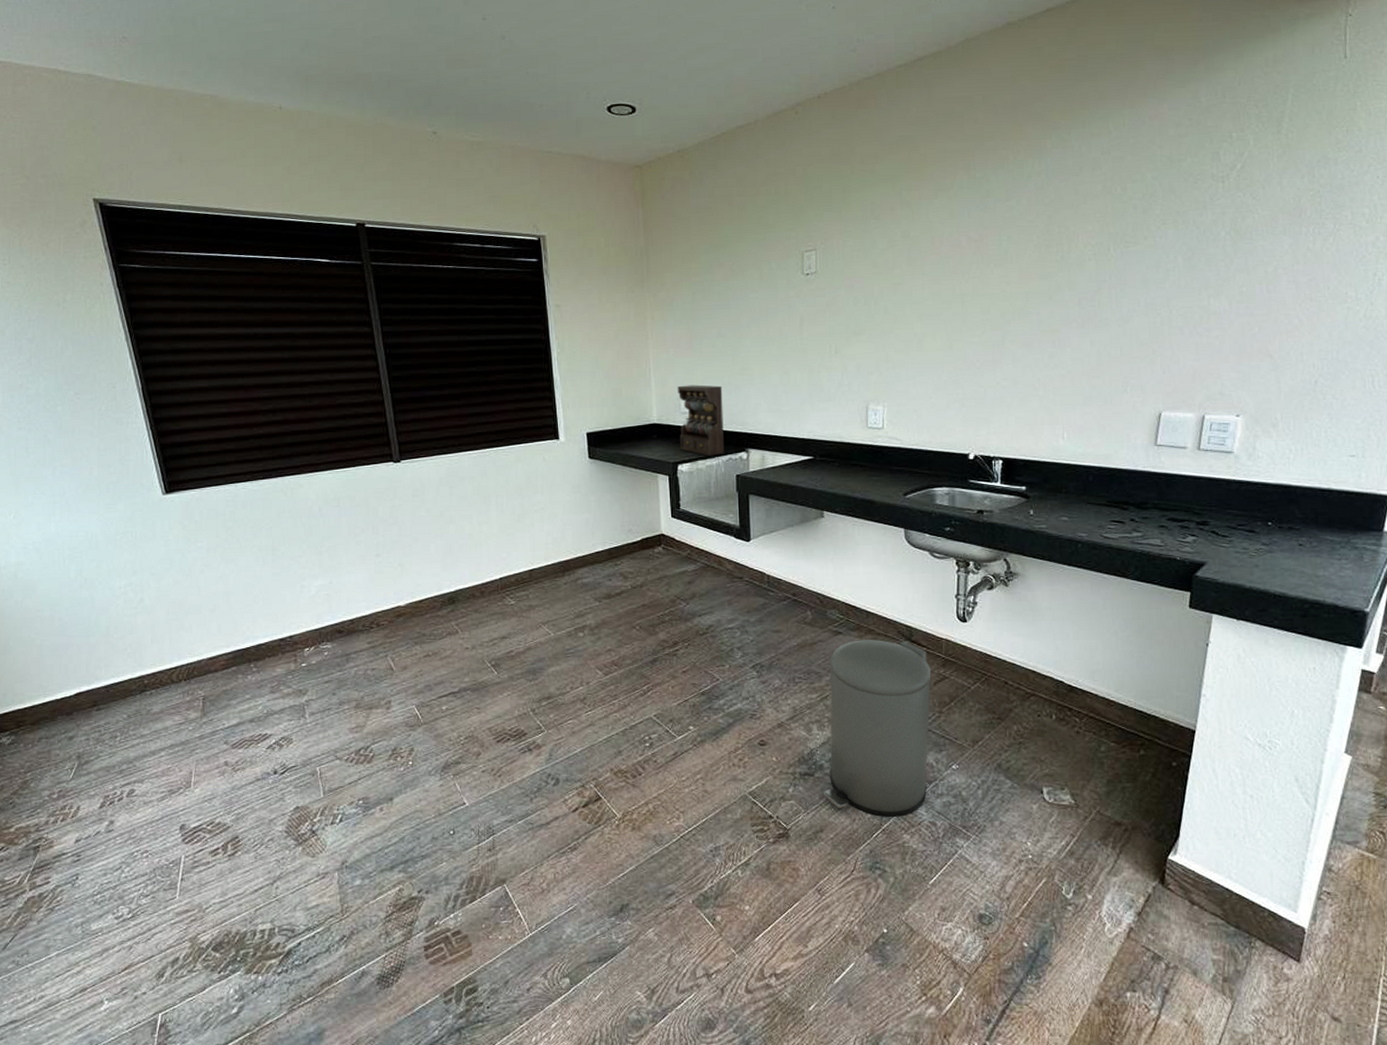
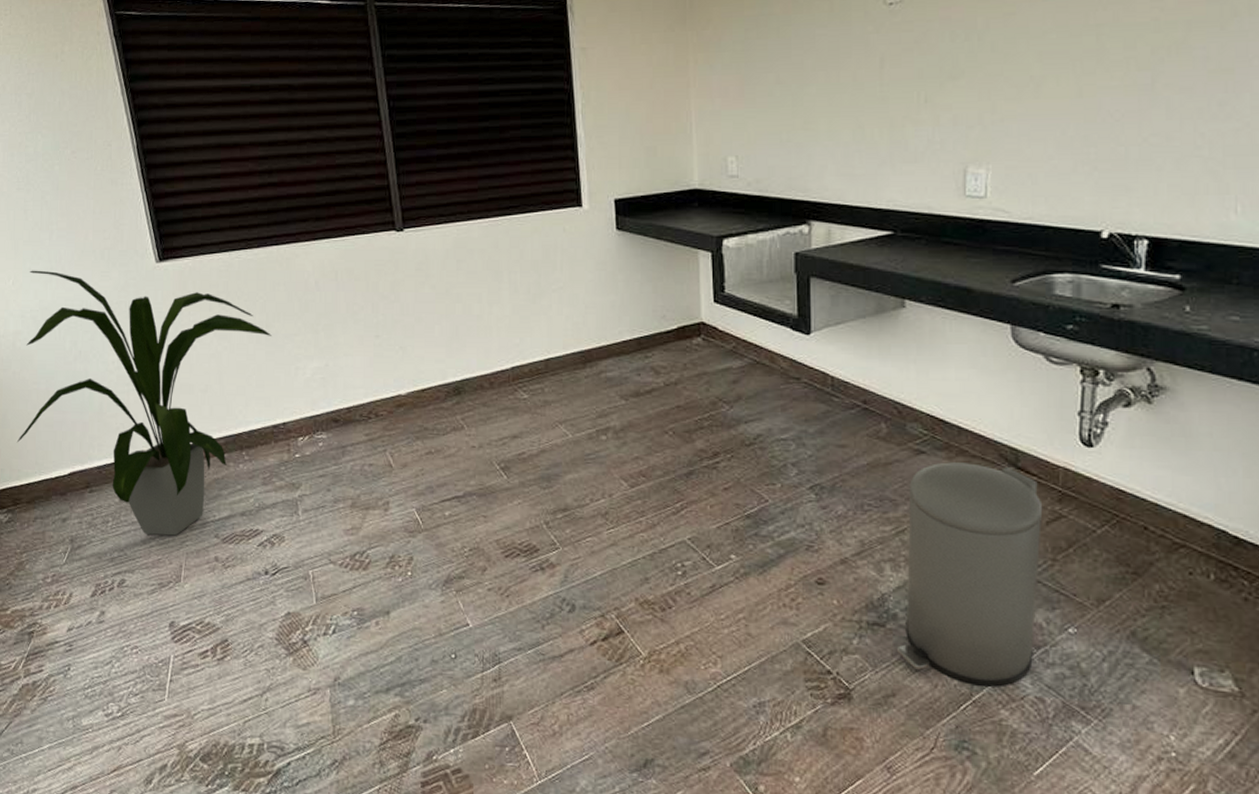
house plant: none [19,504,277,746] -> present [16,270,271,536]
spice rack: present [677,385,724,456] -> none [724,142,780,229]

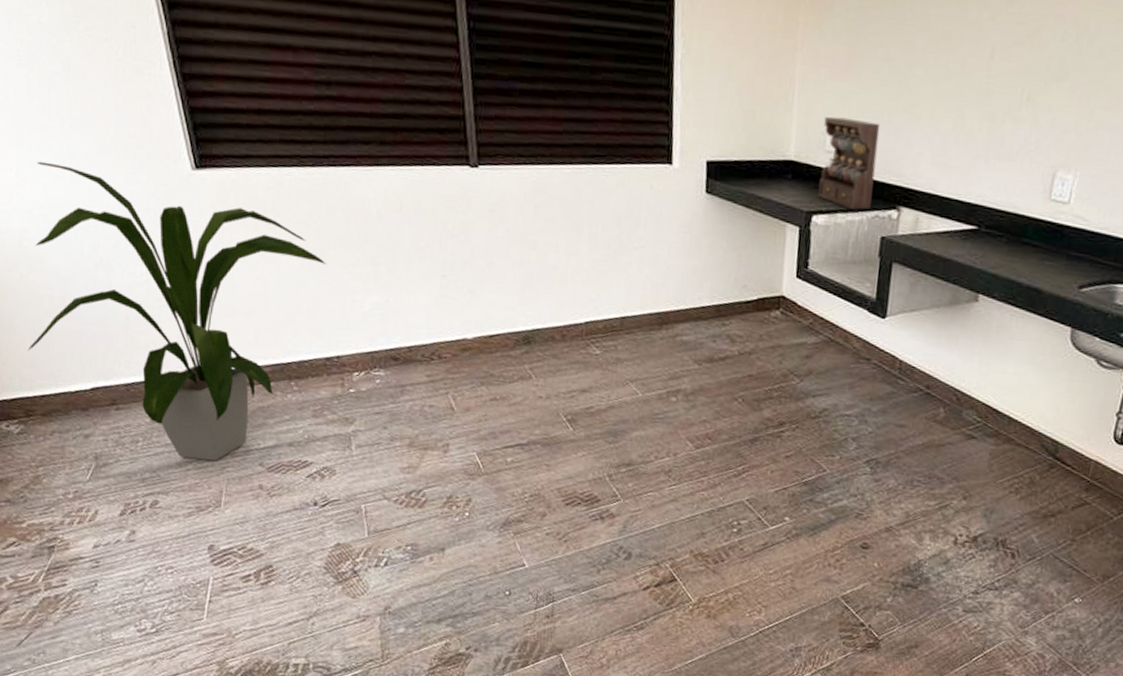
spice rack: none [724,142,780,229] -> present [817,116,881,210]
pedal bin: present [896,462,1043,687] -> none [924,448,1072,644]

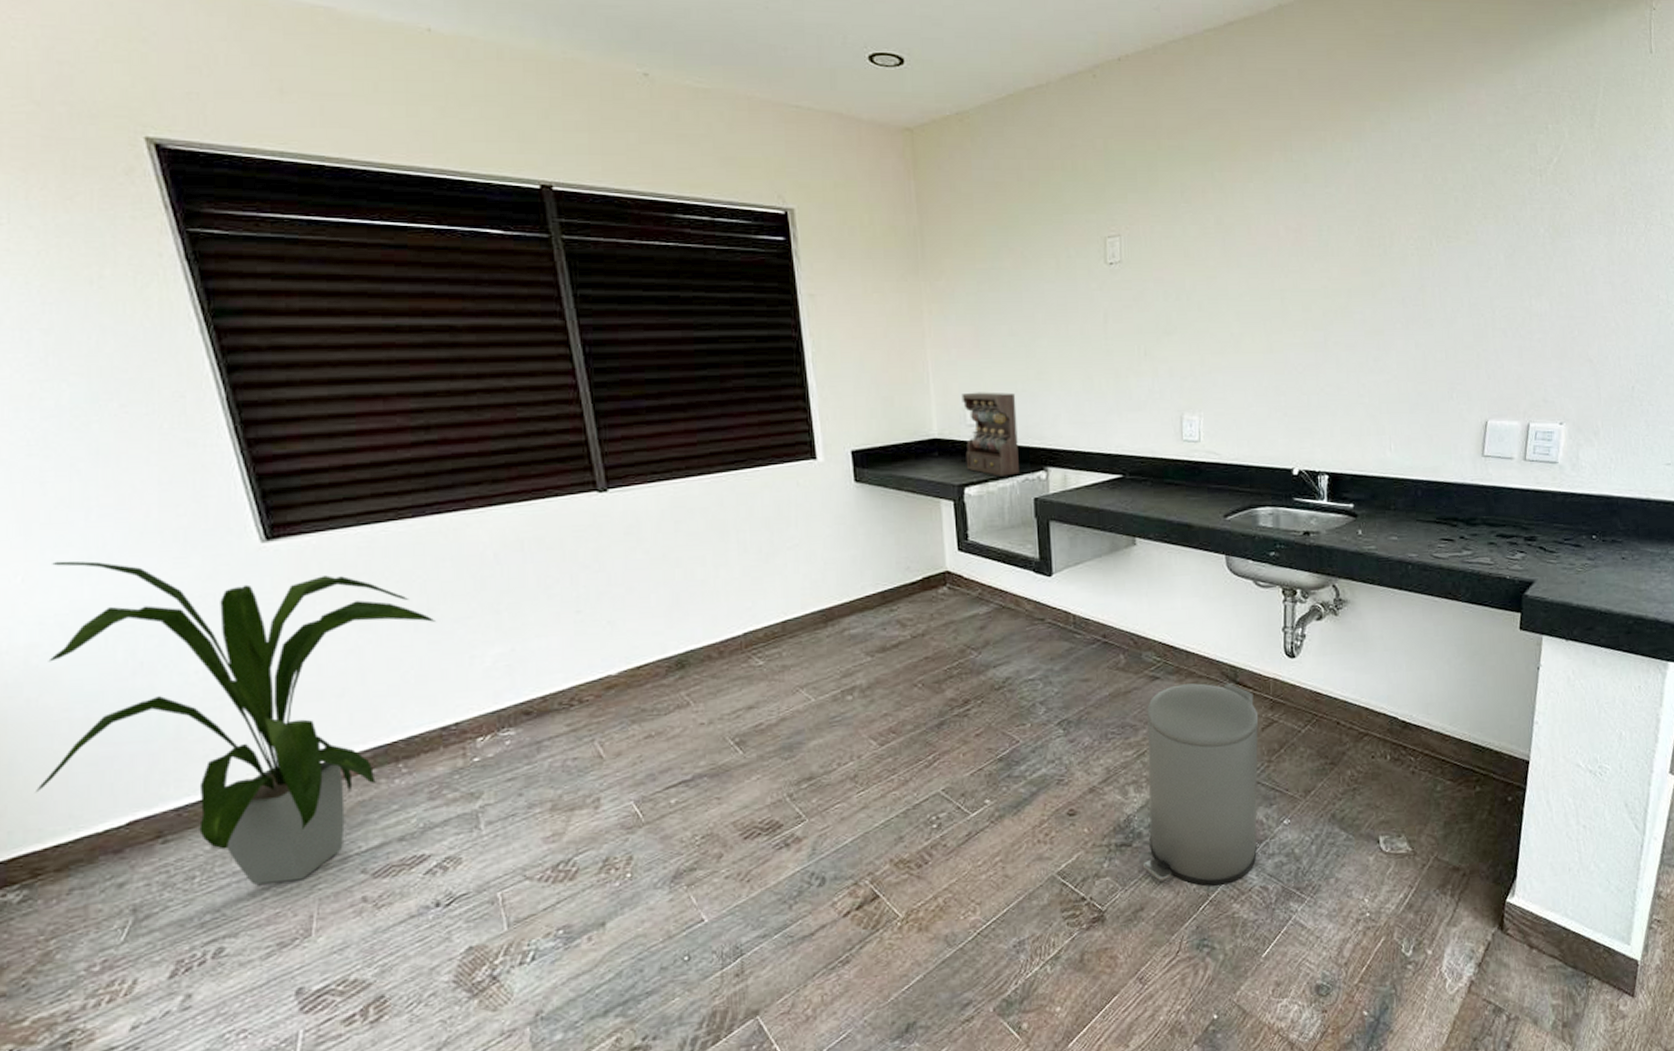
pedal bin: none [924,448,1072,644] -> present [1142,683,1259,886]

